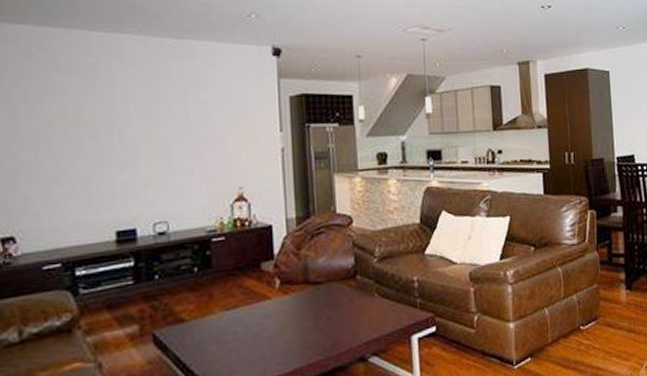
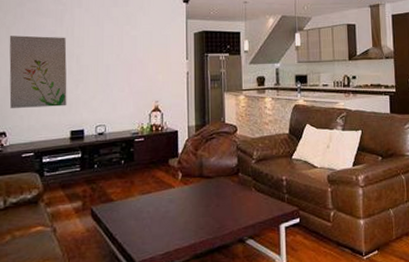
wall art: none [11,100,108,203] -> present [9,35,67,108]

